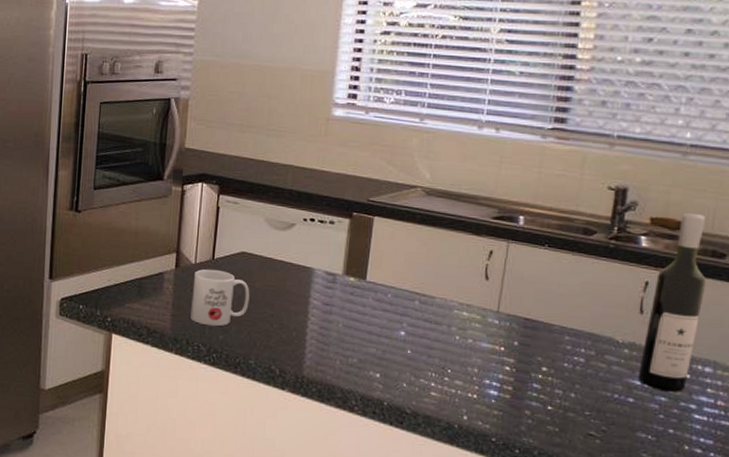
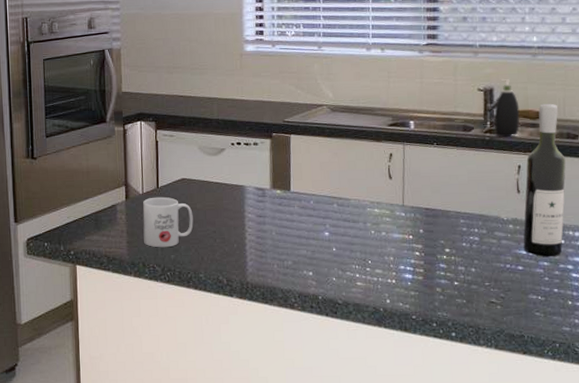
soap dispenser: none [621,178,657,248] -> present [493,78,520,138]

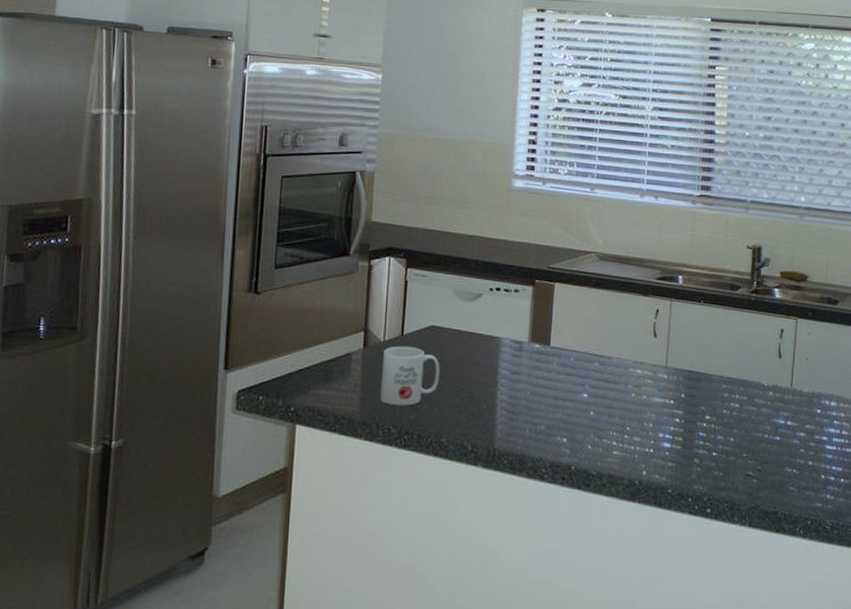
soap dispenser: present [493,78,520,138] -> none [760,237,785,299]
bottle: present [523,103,567,257] -> none [782,266,826,427]

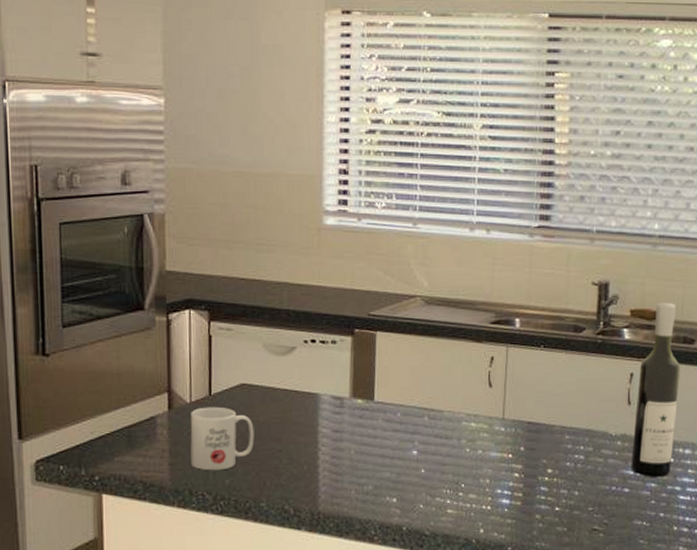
bottle: none [782,266,826,427] -> present [631,302,681,477]

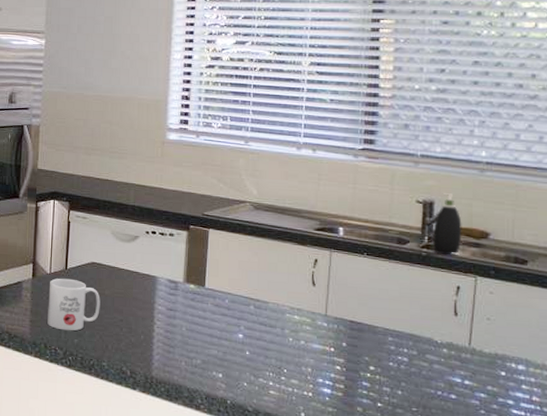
soap dispenser: none [607,271,636,341] -> present [432,192,462,255]
bottle: present [631,302,681,477] -> none [458,223,513,389]

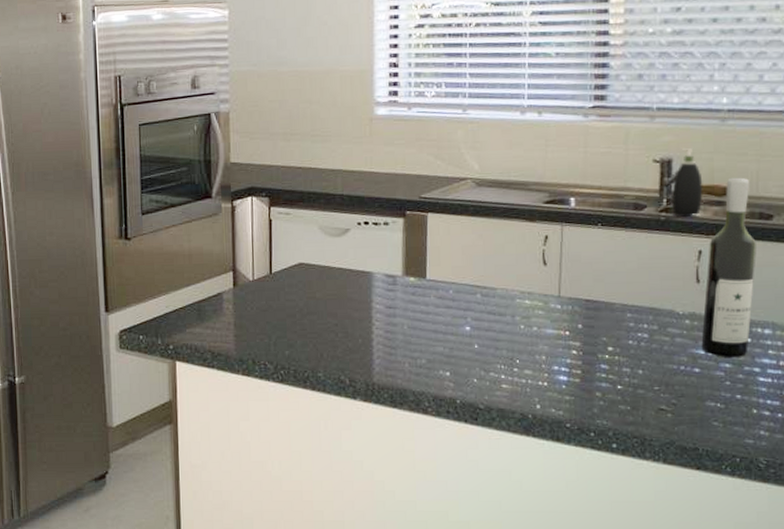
mug: present [47,278,100,331] -> none [253,284,312,343]
bottle: none [458,223,513,389] -> present [701,177,758,357]

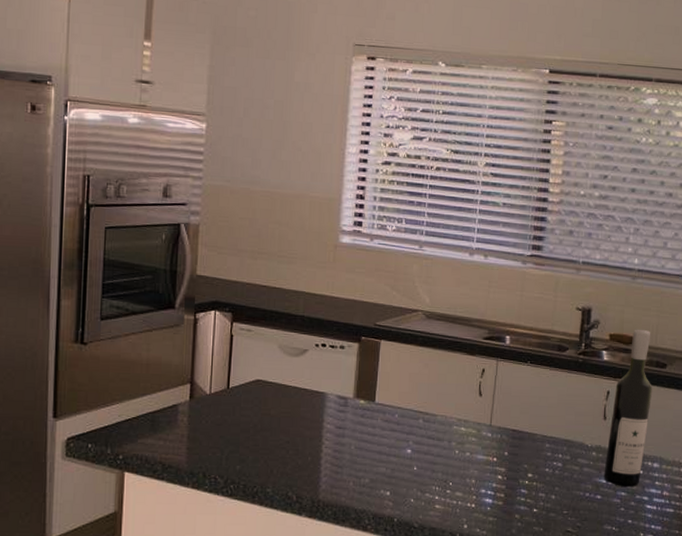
soap dispenser: present [671,147,703,218] -> none [588,299,615,361]

